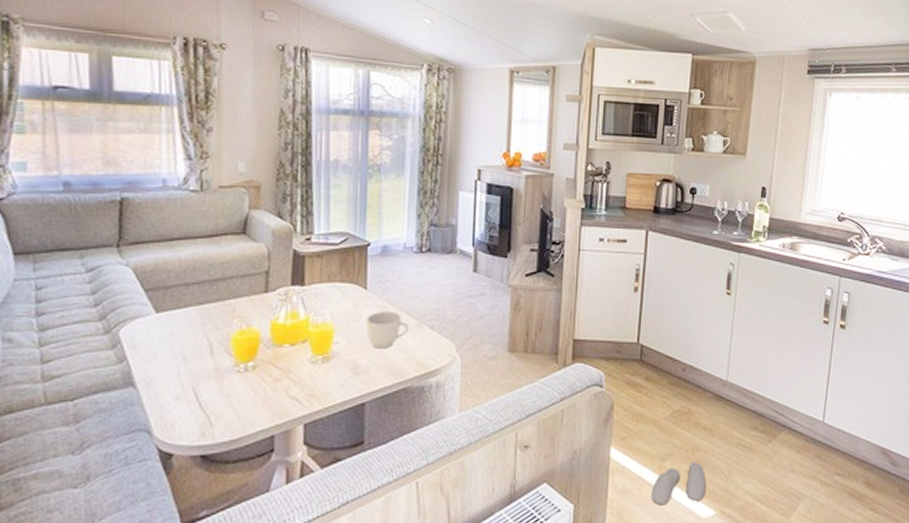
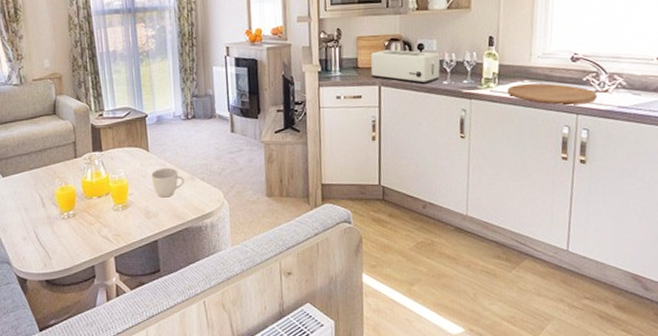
toaster: none [639,190,712,232] -> present [370,49,441,84]
slippers: present [651,461,706,506] -> none [402,286,454,323]
cutting board: none [776,241,860,267] -> present [507,83,598,106]

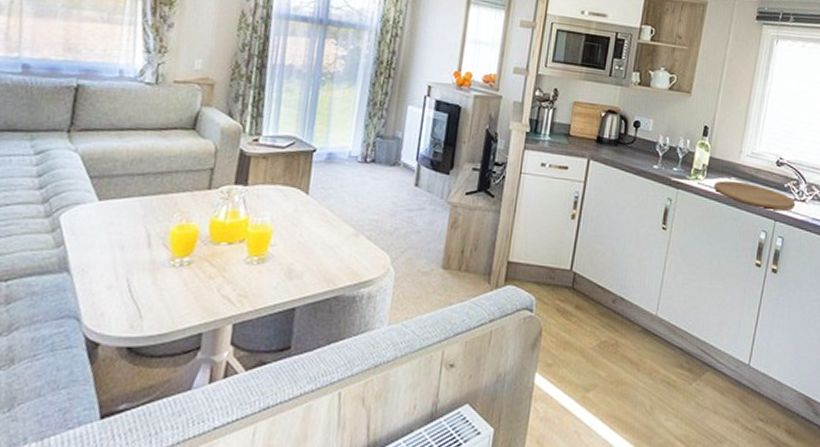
cup: present [151,167,184,198] -> none [303,217,346,255]
toaster: present [370,49,441,84] -> none [582,120,655,165]

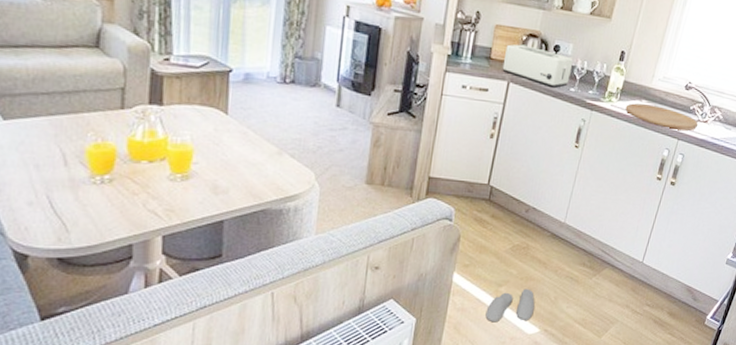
slippers: none [572,394,628,437] -> present [485,288,535,323]
toaster: none [582,120,655,165] -> present [502,44,574,88]

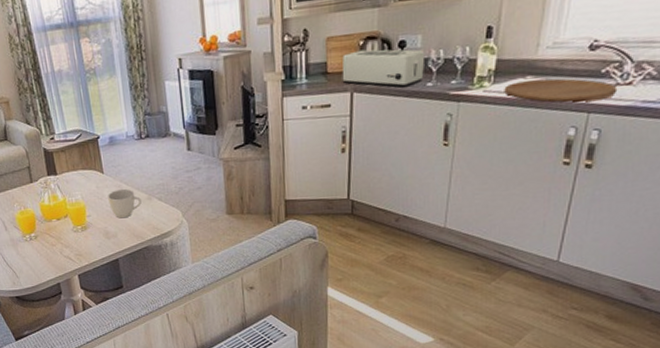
cup: none [226,136,269,172] -> present [108,188,142,219]
slippers: present [485,288,535,323] -> none [369,298,424,333]

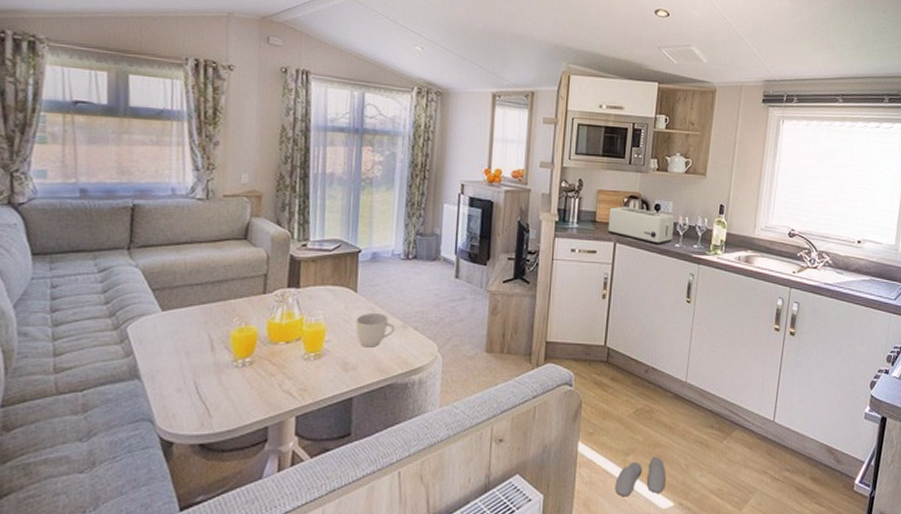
slippers: none [369,298,424,333] -> present [615,456,666,497]
cutting board: present [504,78,618,103] -> none [732,254,809,279]

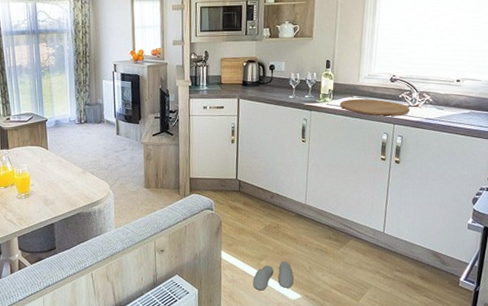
cup: present [355,312,395,348] -> none [50,163,77,188]
toaster: present [608,206,675,245] -> none [231,69,288,98]
cutting board: none [732,254,809,279] -> present [340,99,410,117]

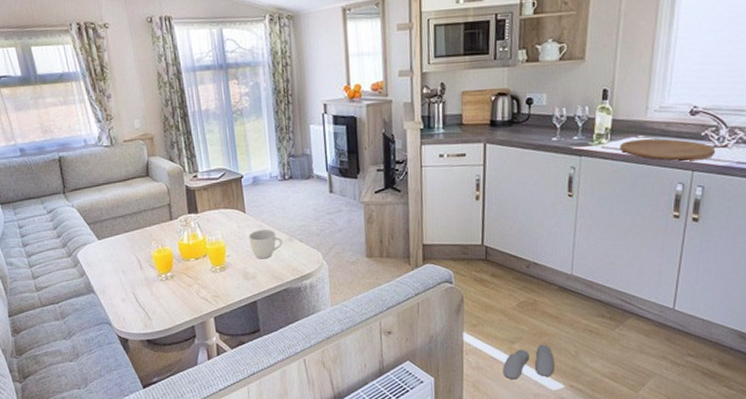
cup: none [50,163,77,188] -> present [249,229,282,259]

